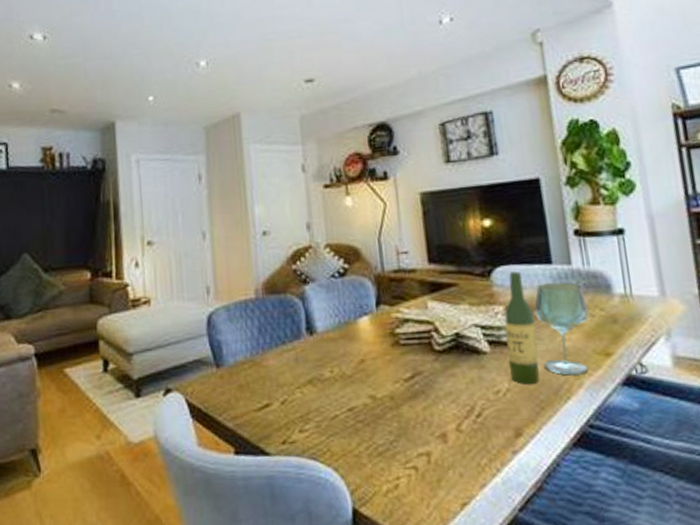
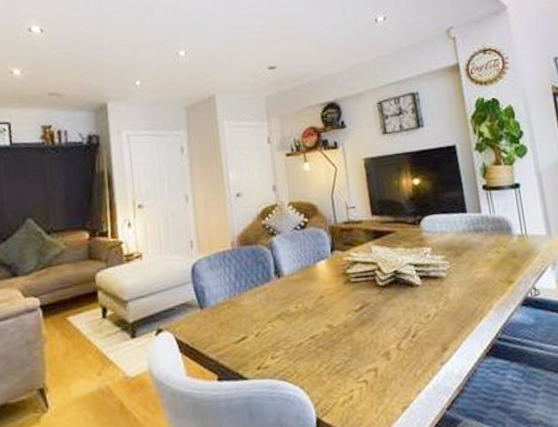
wine bottle: present [504,271,540,384] -> none [431,219,460,309]
wine glass: present [534,282,590,376] -> none [454,227,496,300]

